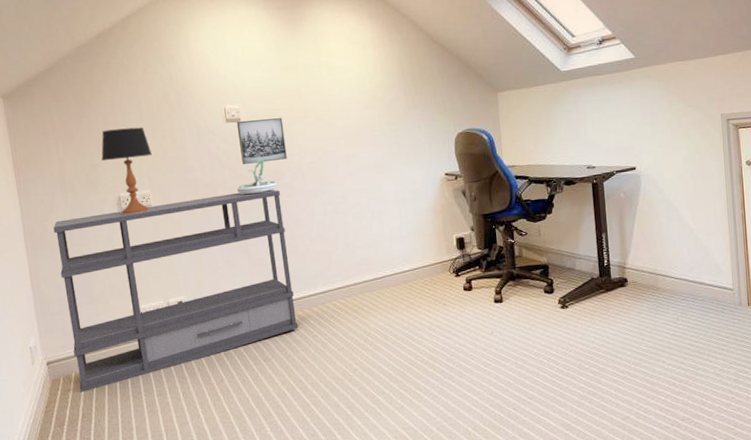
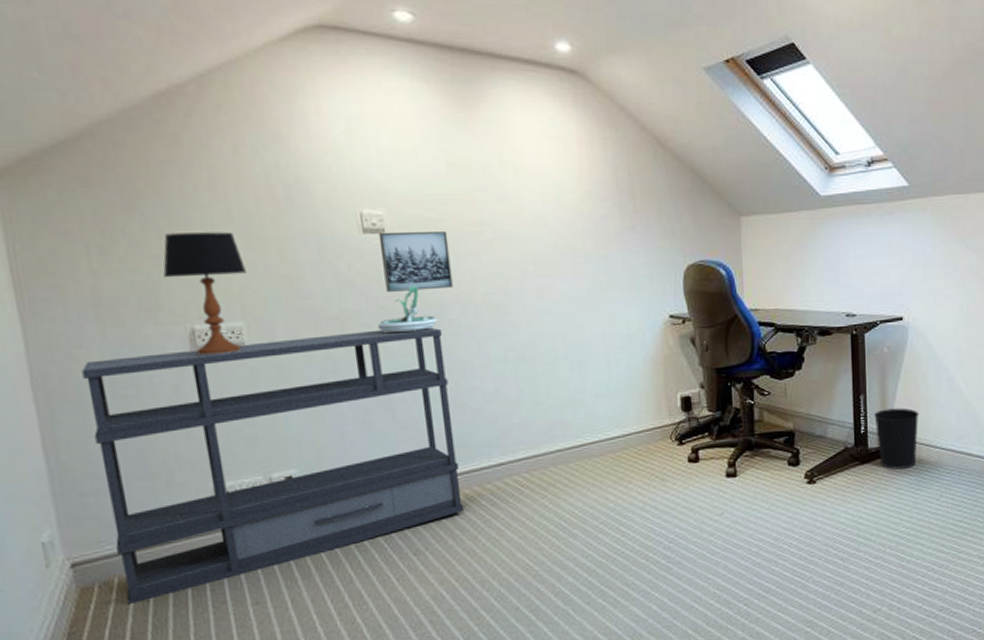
wastebasket: none [615,244,655,297] -> present [874,408,920,470]

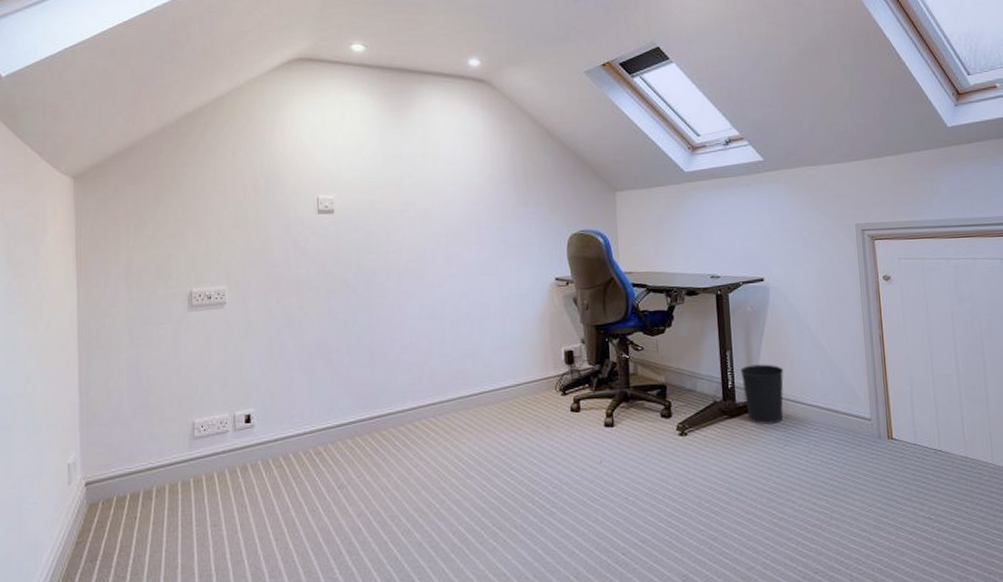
bookshelf: present [81,327,465,605] -> none [112,289,381,521]
table lamp: present [163,232,246,356] -> none [176,215,232,313]
potted plant: present [377,286,438,334] -> none [323,255,369,295]
wall art: present [378,231,453,292] -> none [329,211,382,260]

